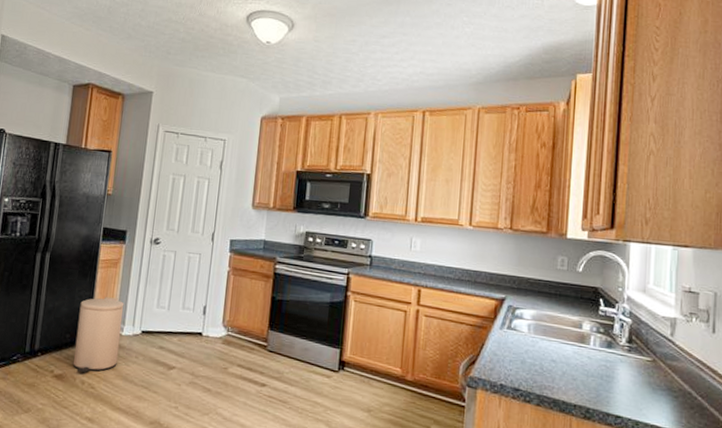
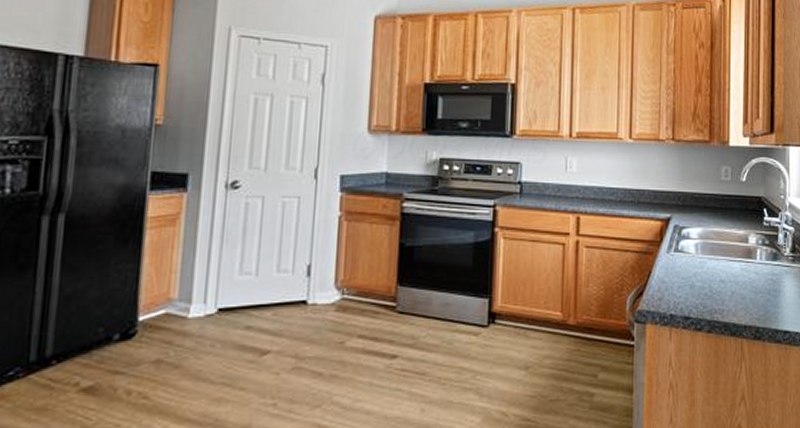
pedal bin: present [73,297,124,373] -> none [111,268,190,378]

